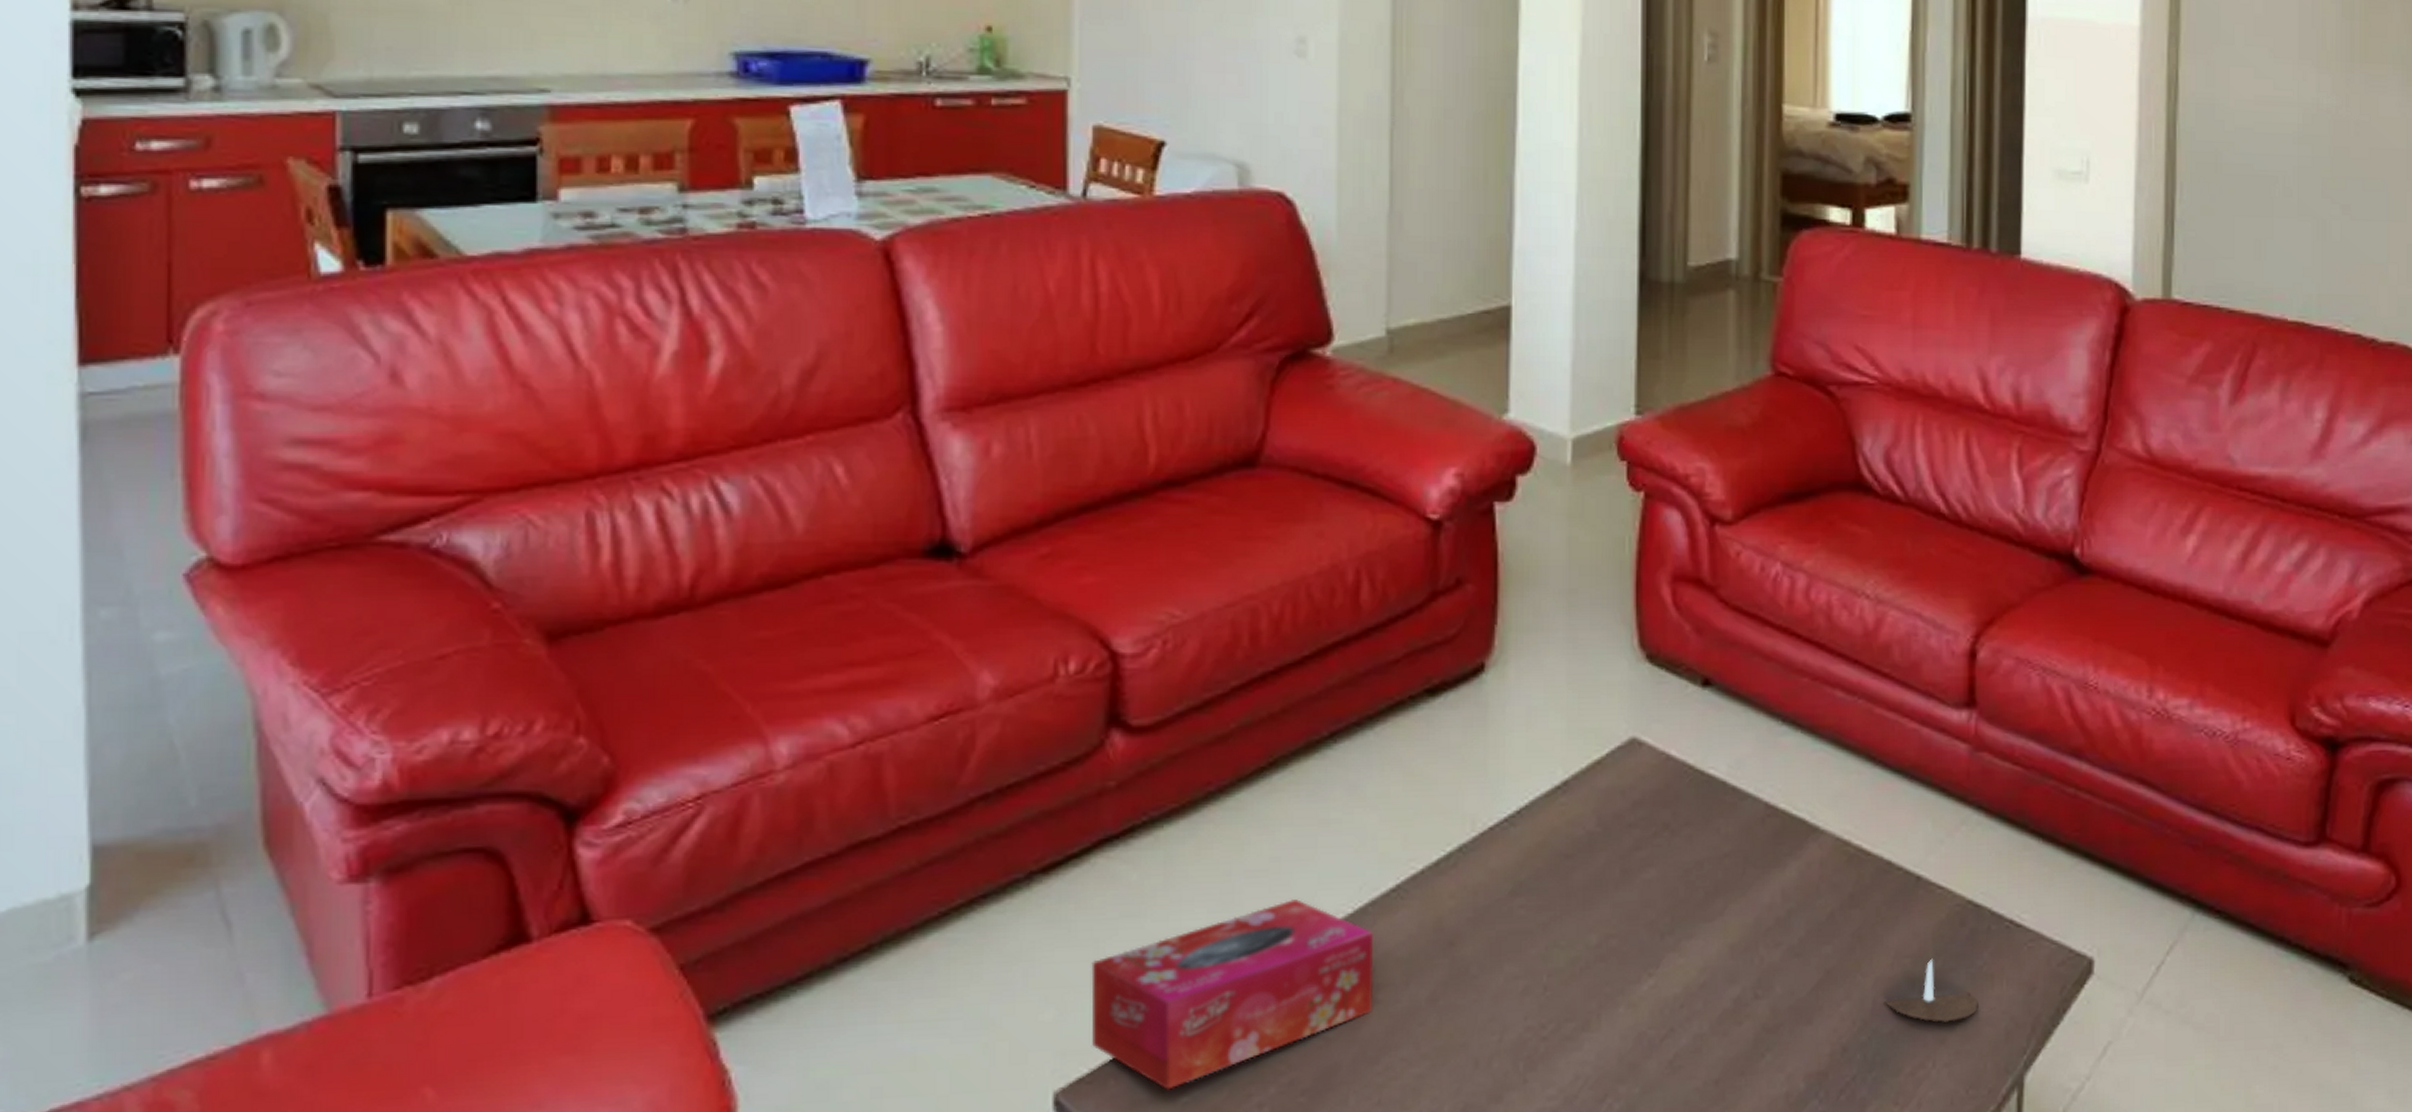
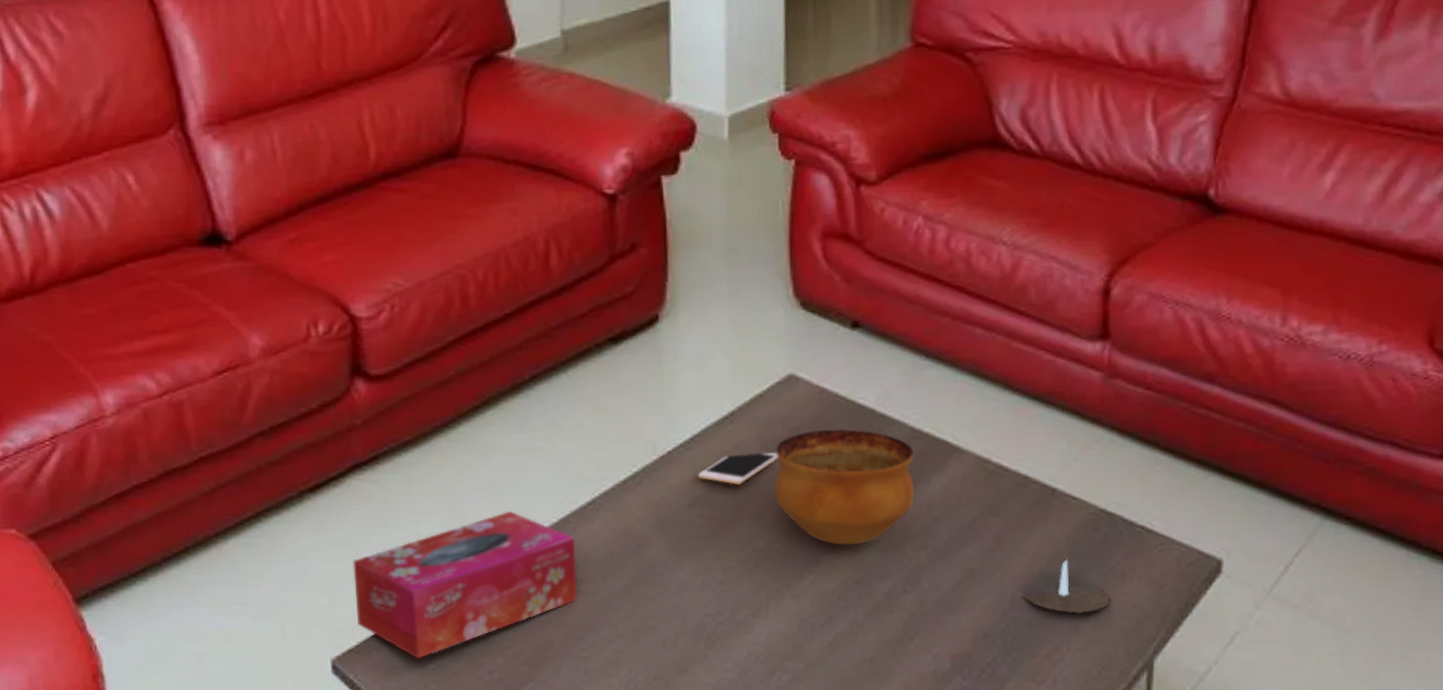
cell phone: none [1524,829,1617,870] -> present [698,451,779,486]
bowl: none [1611,803,1769,943] -> present [774,428,915,546]

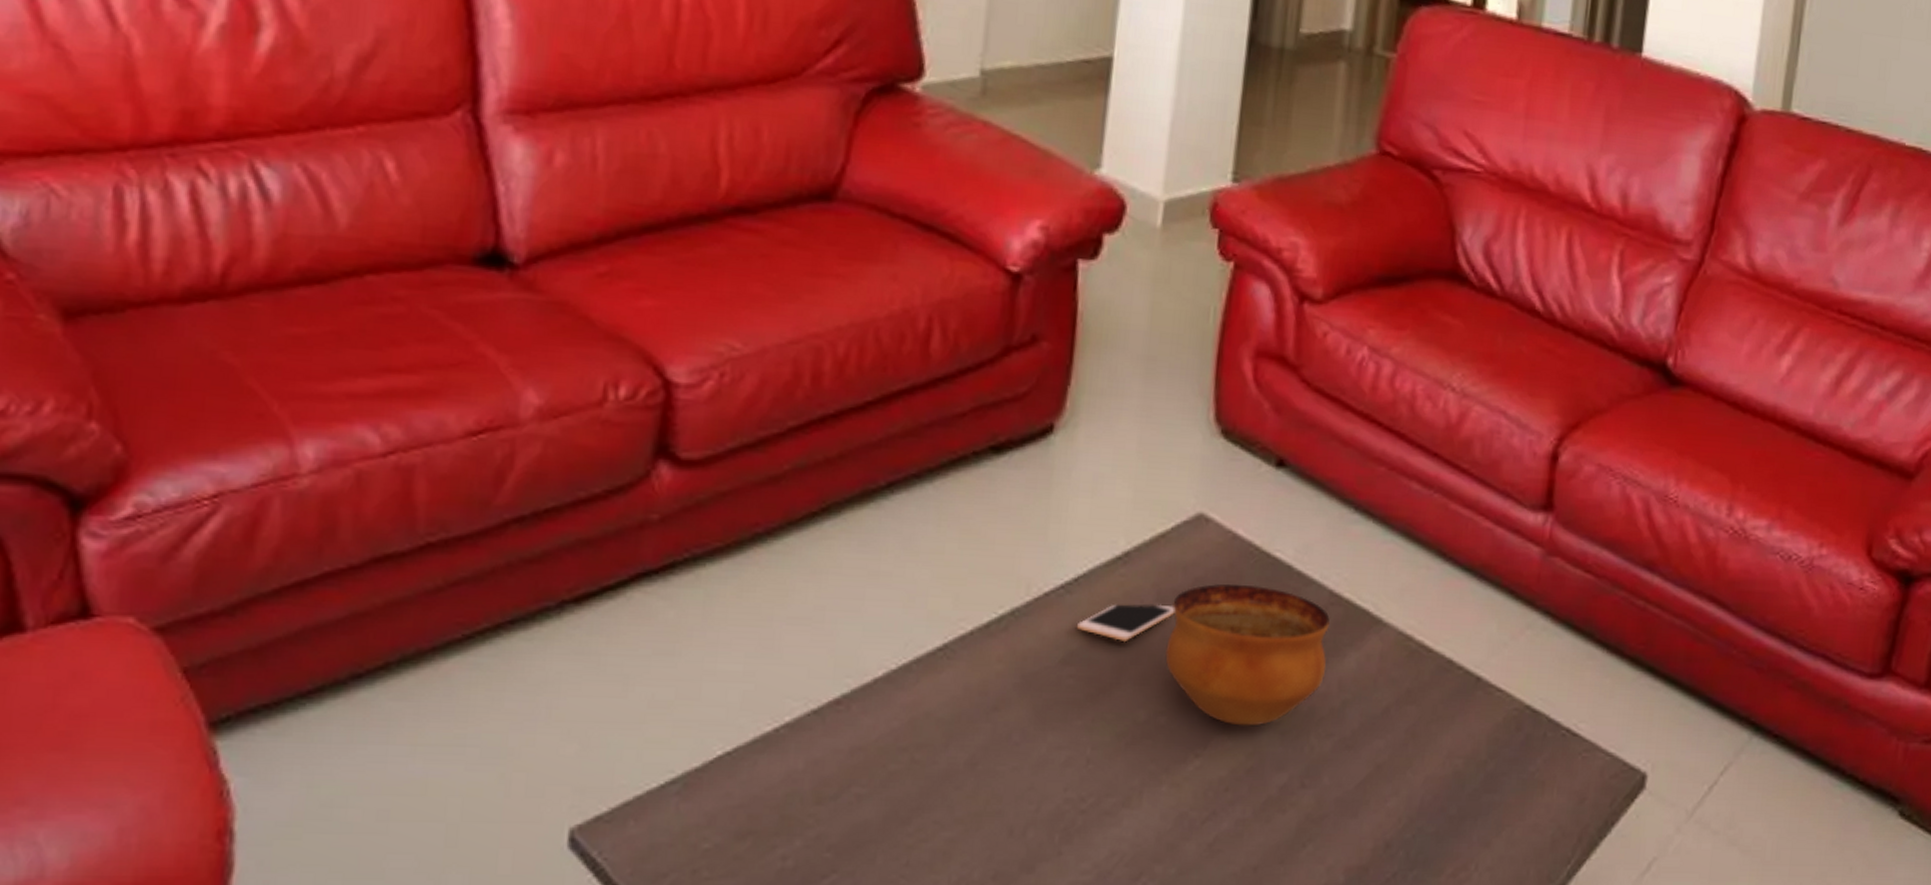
tissue box: present [353,511,577,659] -> none [614,650,915,835]
candle: present [1021,559,1111,614] -> none [1431,761,1527,826]

